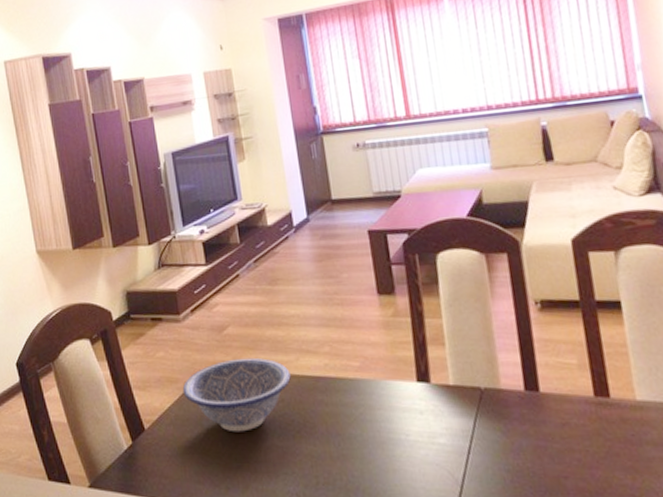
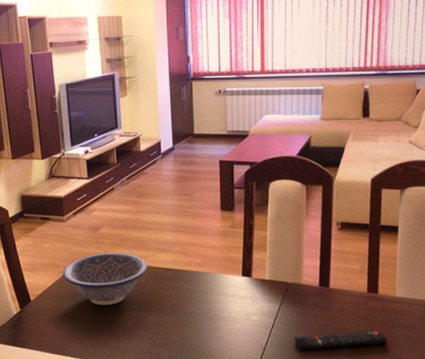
remote control: none [502,450,637,485] -> present [294,330,387,350]

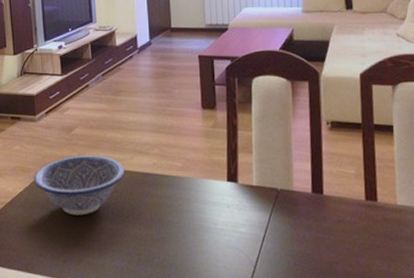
remote control: present [294,330,387,350] -> none [288,243,392,267]

